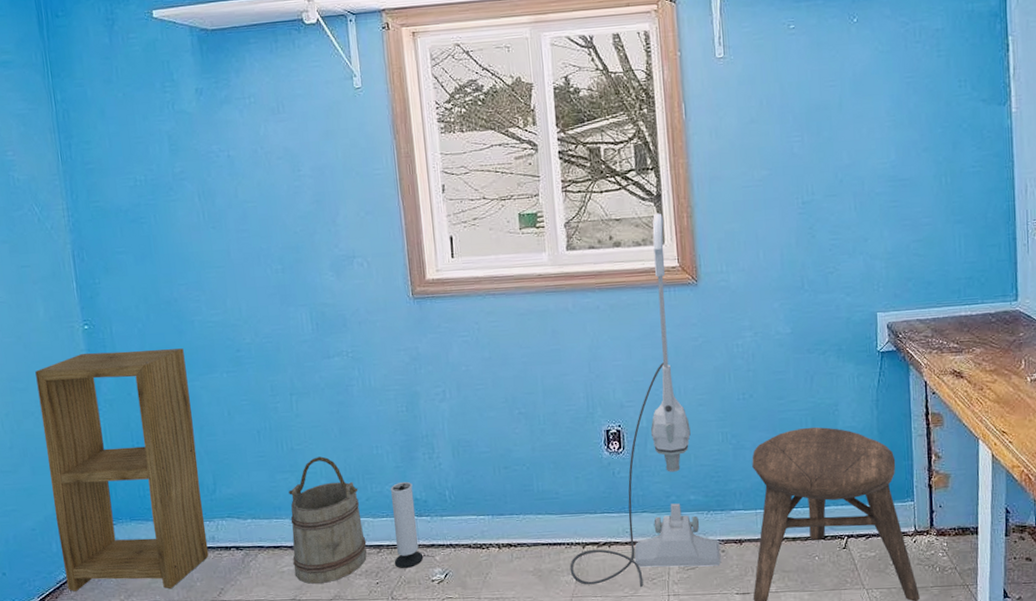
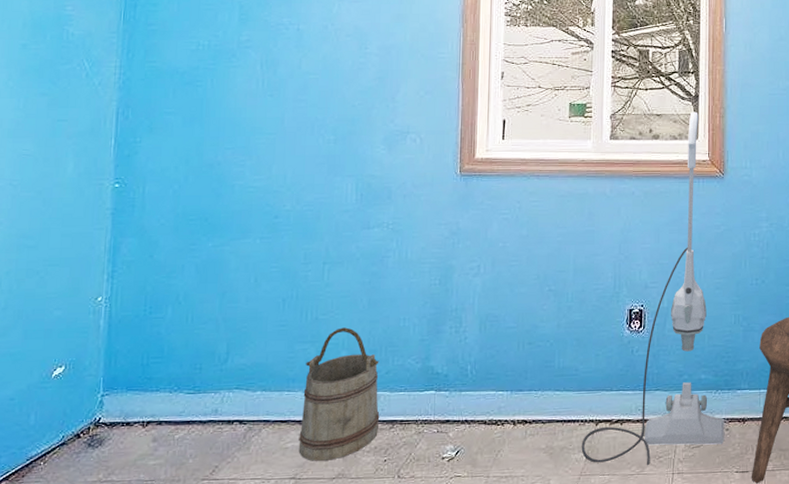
shelving unit: present [35,348,209,591] -> none [38,212,219,469]
speaker: present [390,481,424,569] -> none [405,355,437,446]

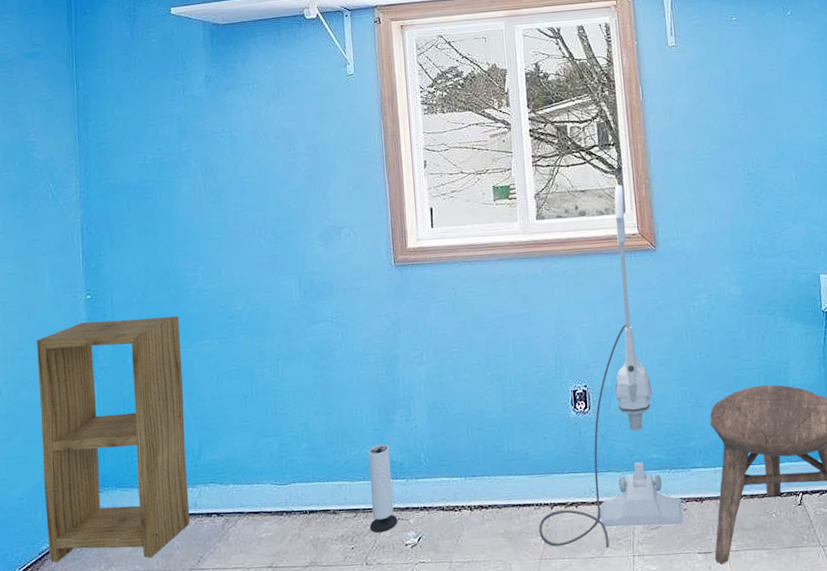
shelving unit: none [38,212,219,469] -> present [37,316,190,562]
bucket: present [298,327,380,461] -> none [271,420,344,550]
speaker: none [405,355,437,446] -> present [368,444,398,534]

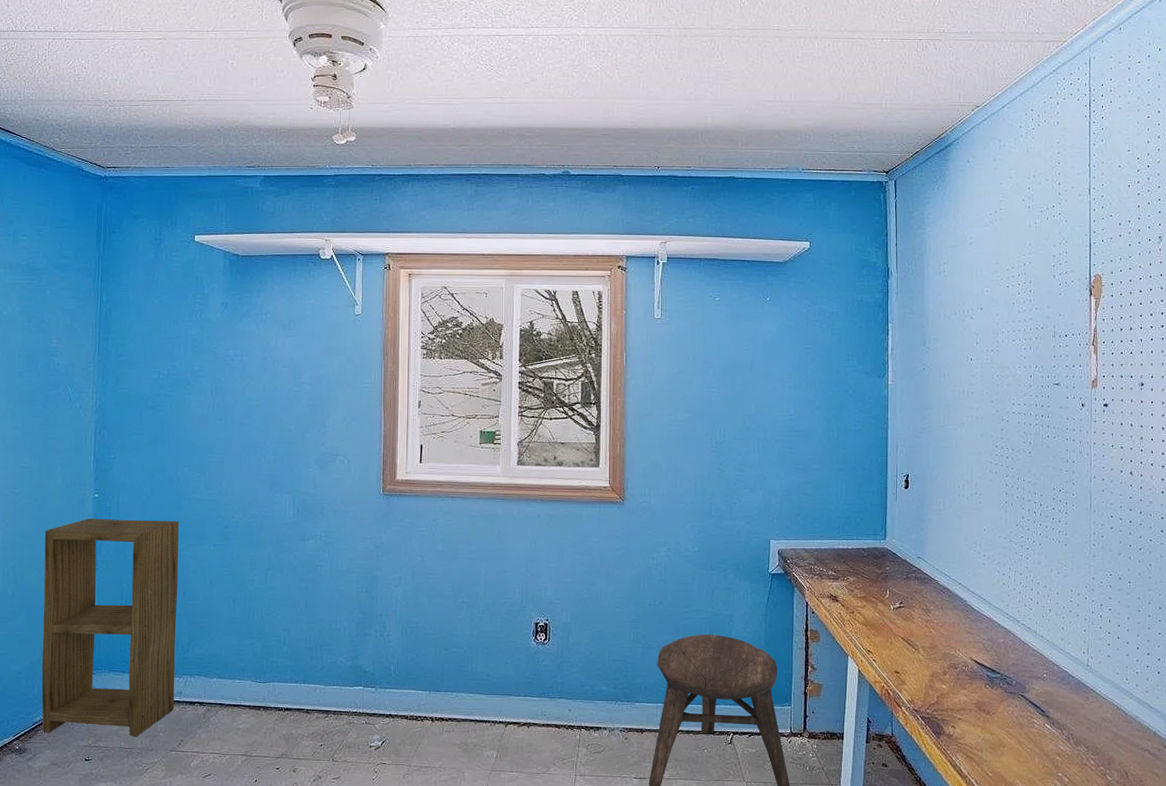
speaker: present [368,444,398,534] -> none [338,654,365,734]
vacuum cleaner: present [538,184,684,549] -> none [492,440,624,767]

